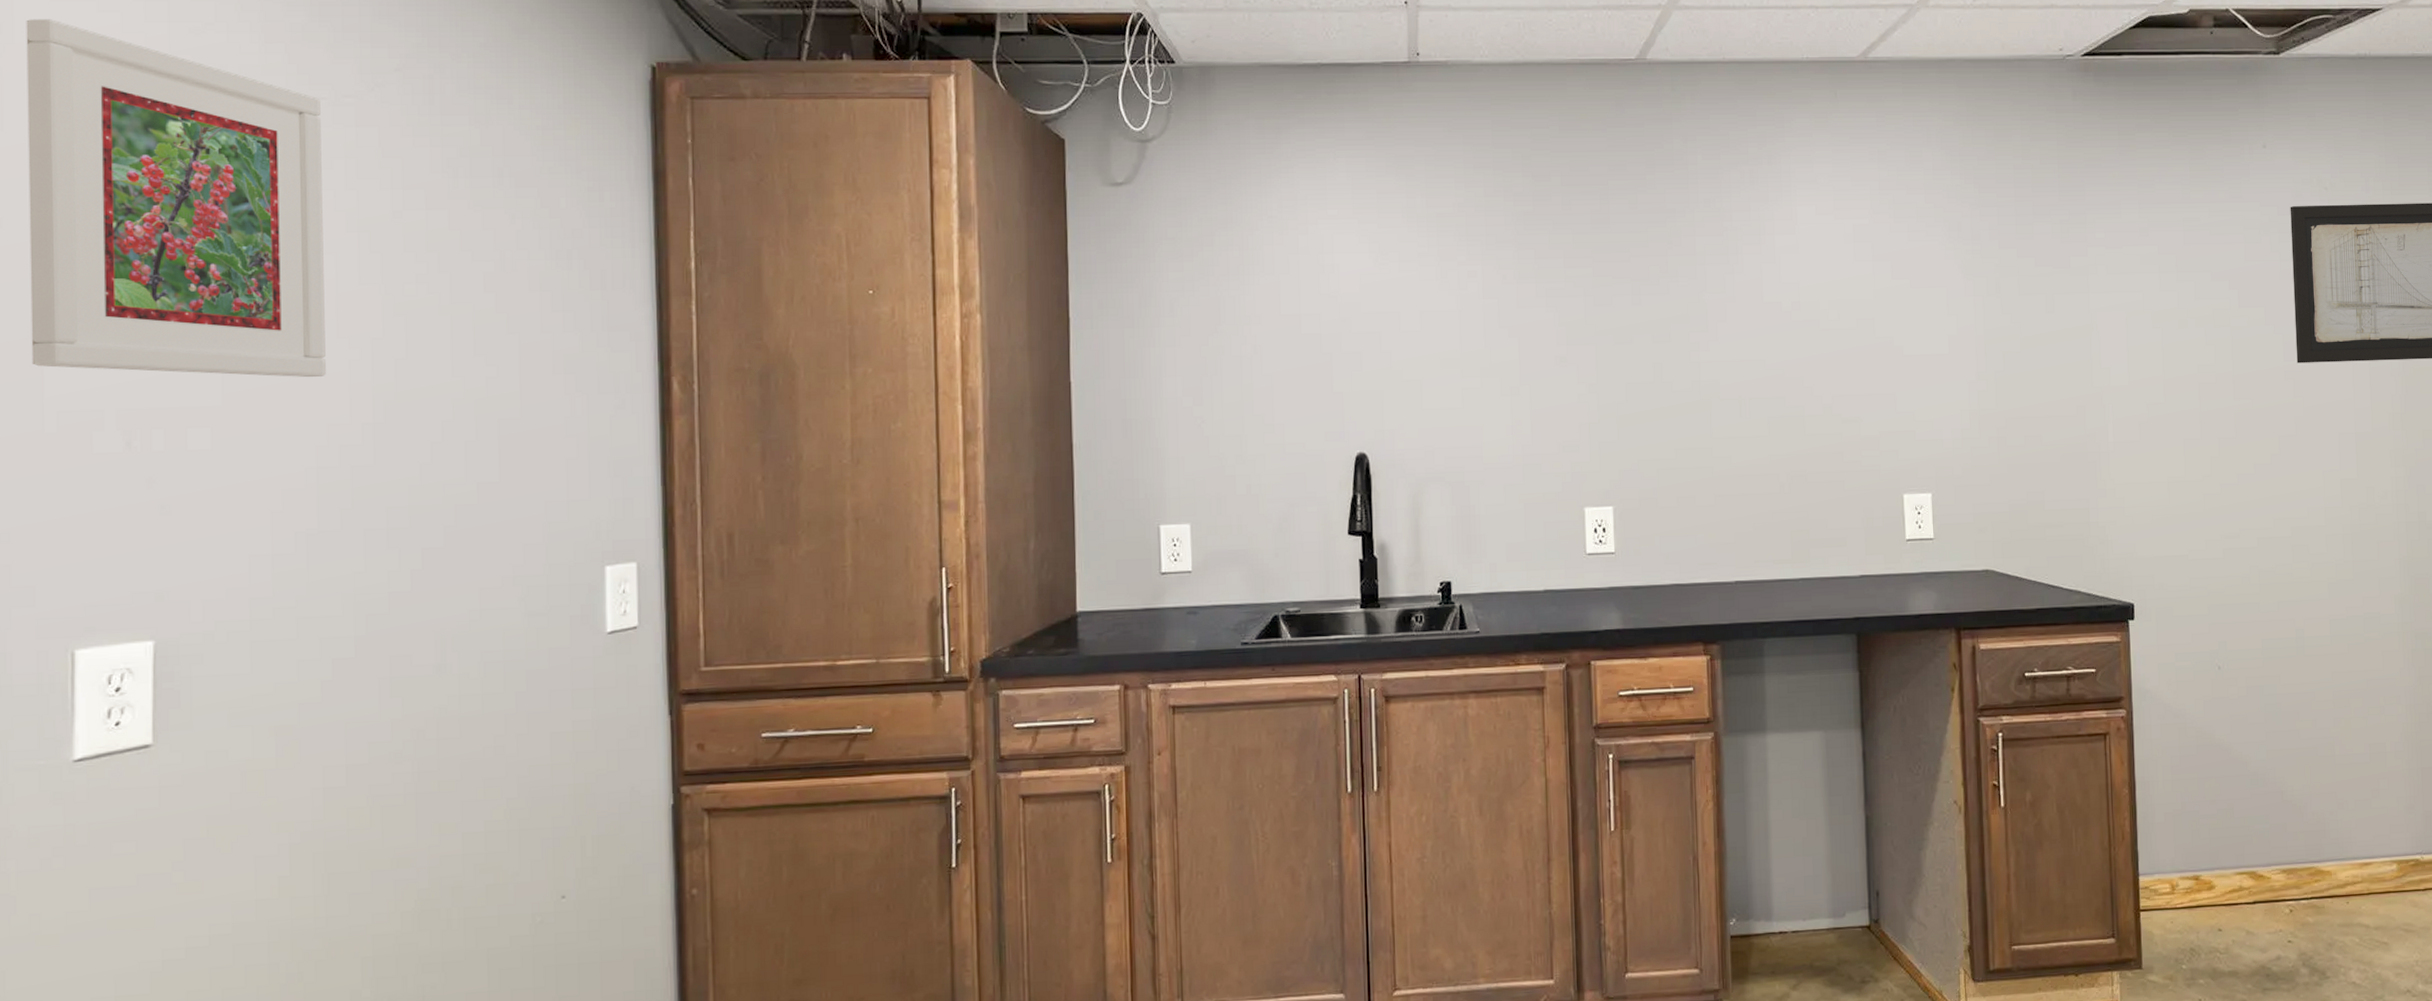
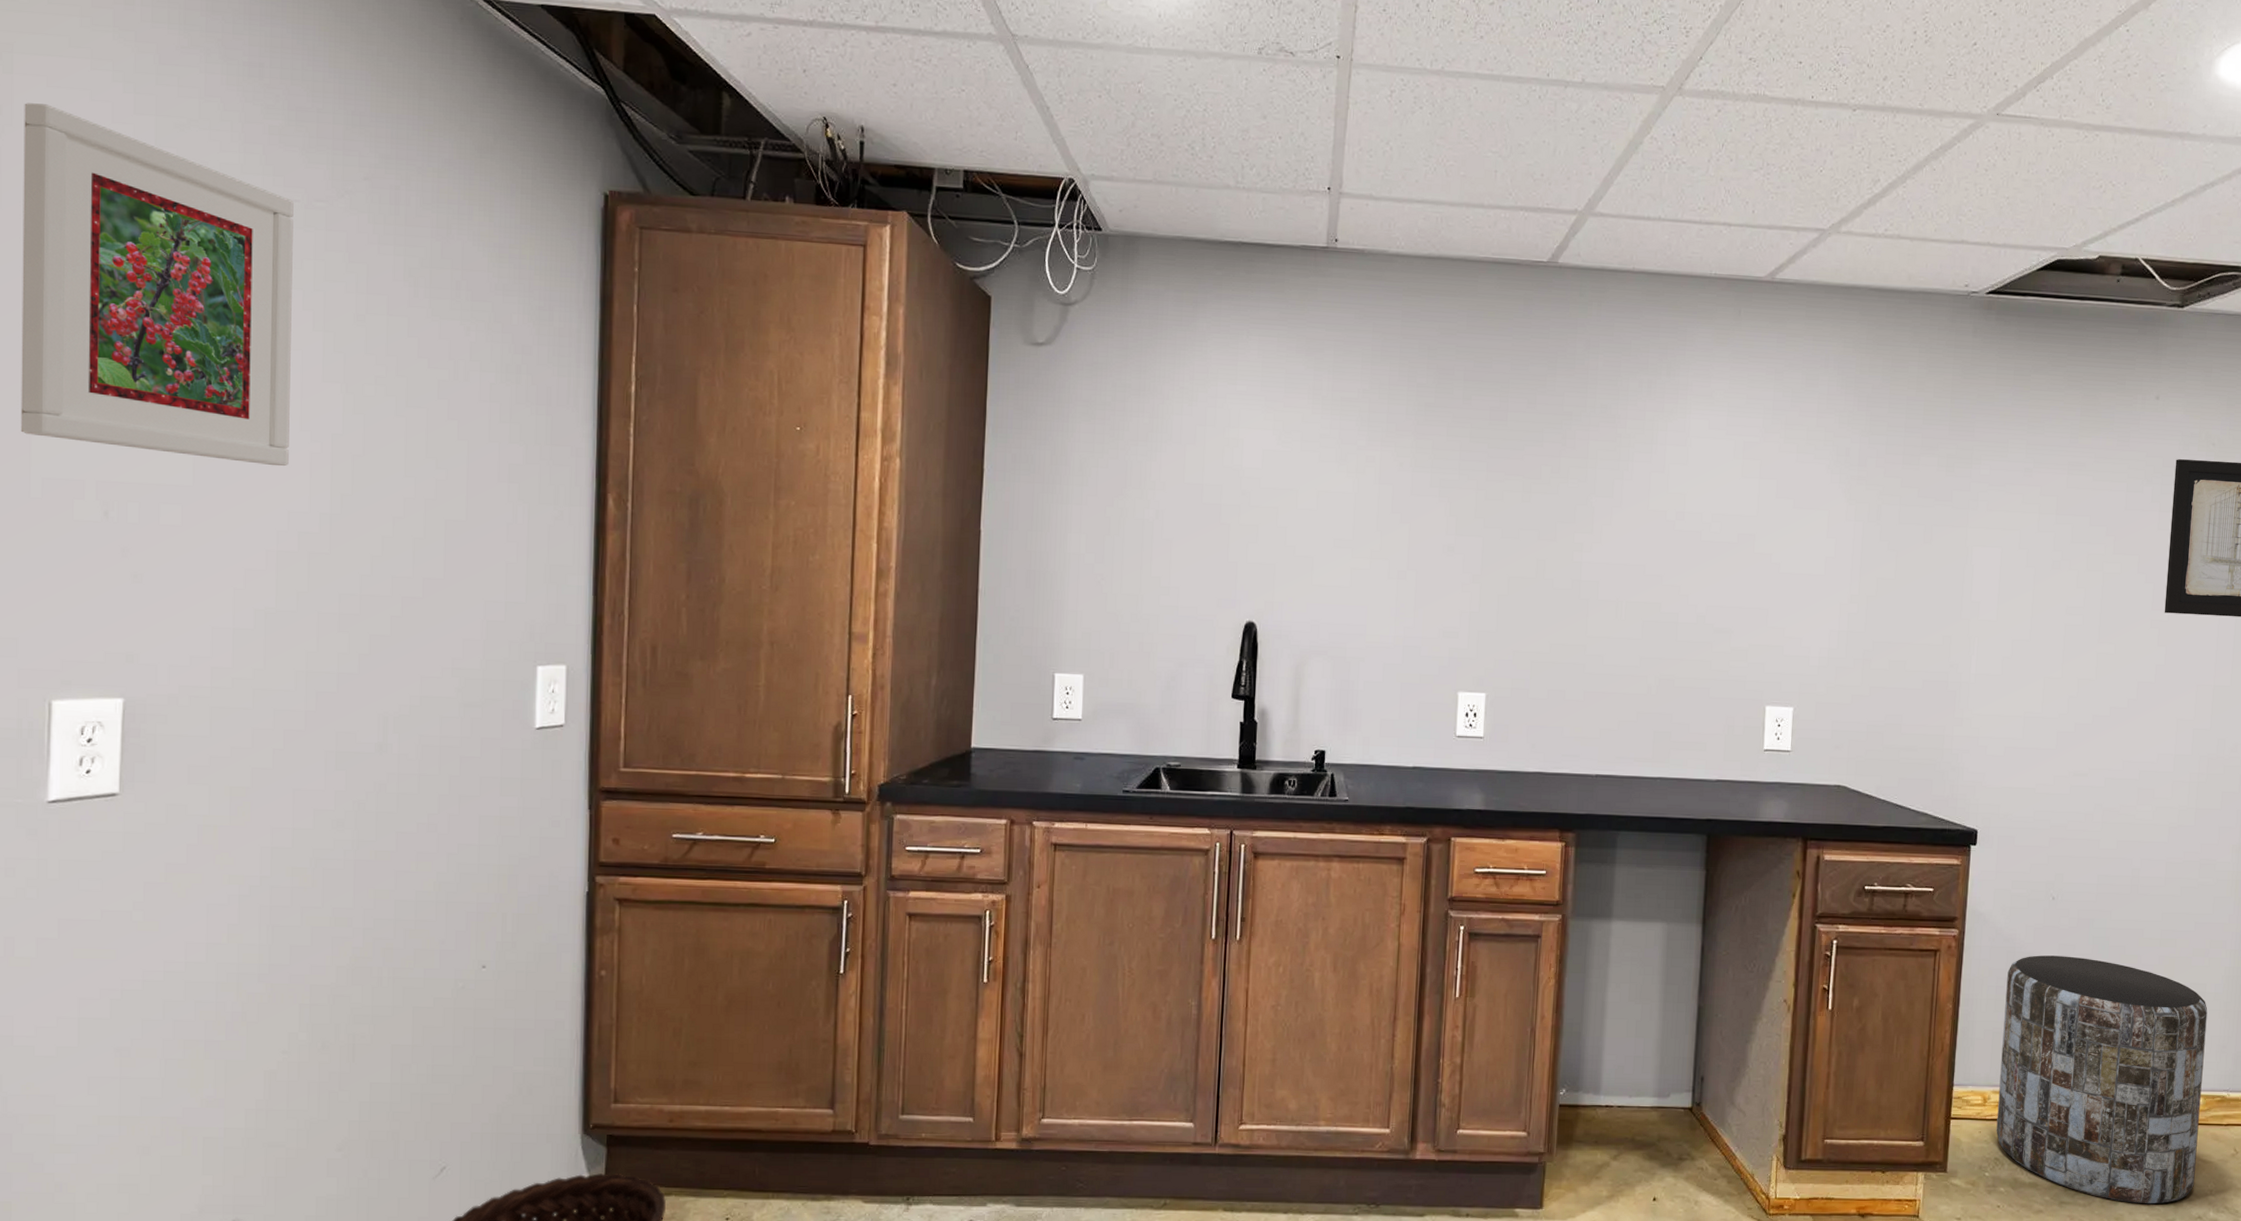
side table: none [2181,727,2399,983] -> present [1996,955,2208,1204]

